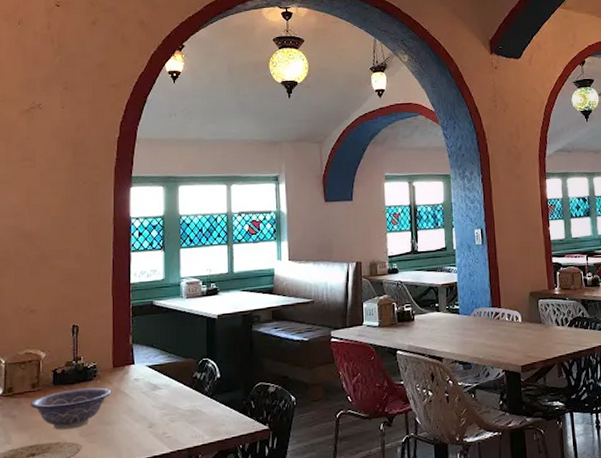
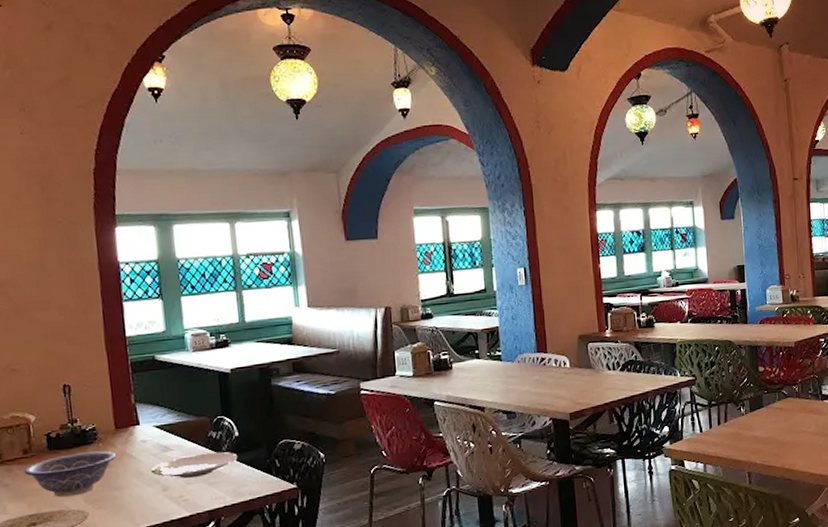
plate: none [140,392,218,416] -> present [150,451,238,478]

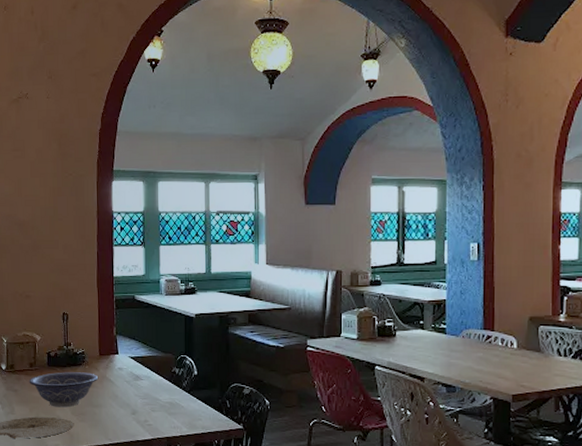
plate: present [150,451,238,478] -> none [124,386,195,406]

